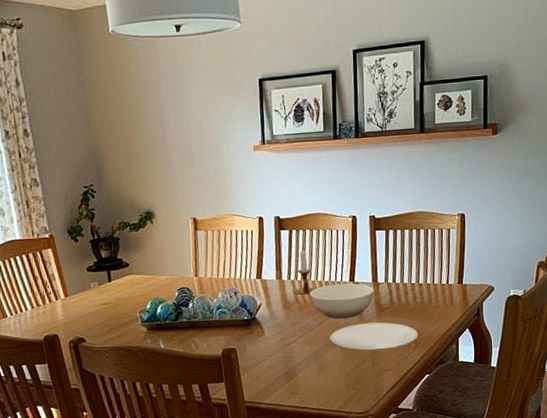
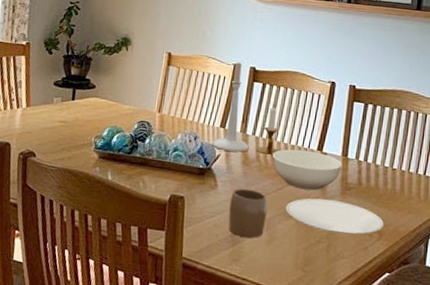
candlestick: none [252,214,287,299] -> present [212,61,249,152]
mug: none [278,328,314,372] -> present [228,188,268,238]

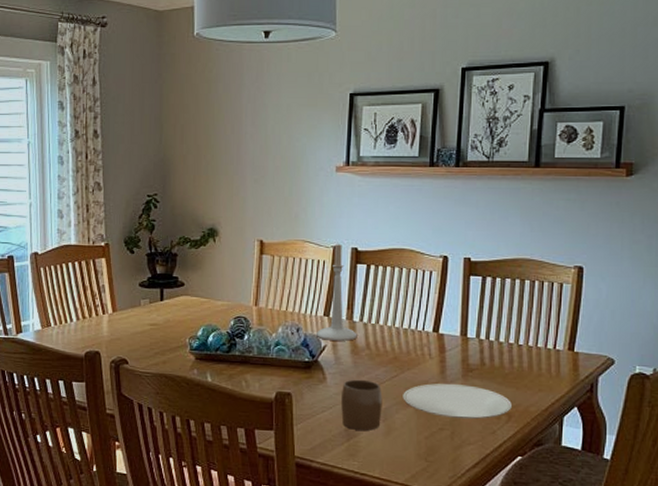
candlestick: present [256,107,280,155] -> none [365,290,392,341]
bowl: present [272,149,343,191] -> none [384,333,462,376]

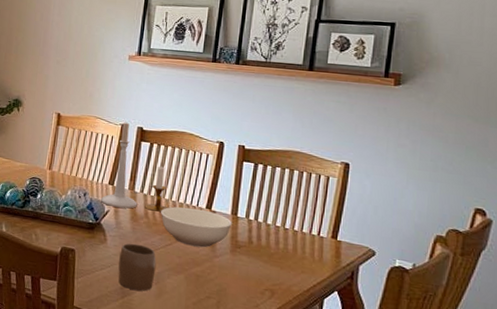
candlestick: none [365,290,392,341] -> present [144,166,169,212]
bowl: none [384,333,462,376] -> present [161,206,232,248]
plate: present [403,383,512,420] -> none [174,255,275,293]

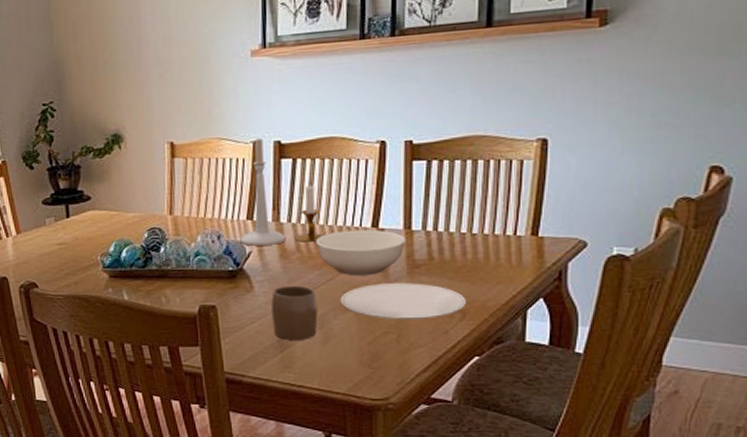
plate: none [174,255,275,293] -> present [340,283,466,321]

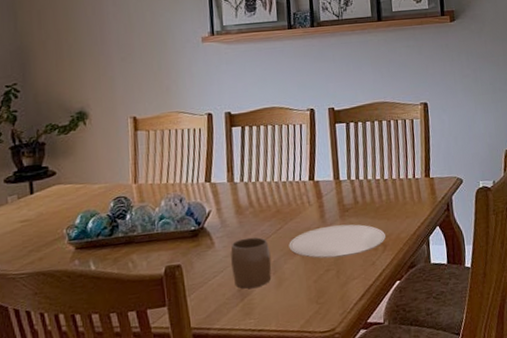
candlestick: present [240,137,286,246] -> none [200,110,240,206]
candlestick: present [295,185,325,242] -> none [247,148,272,198]
bowl: present [316,229,406,276] -> none [265,182,336,224]

